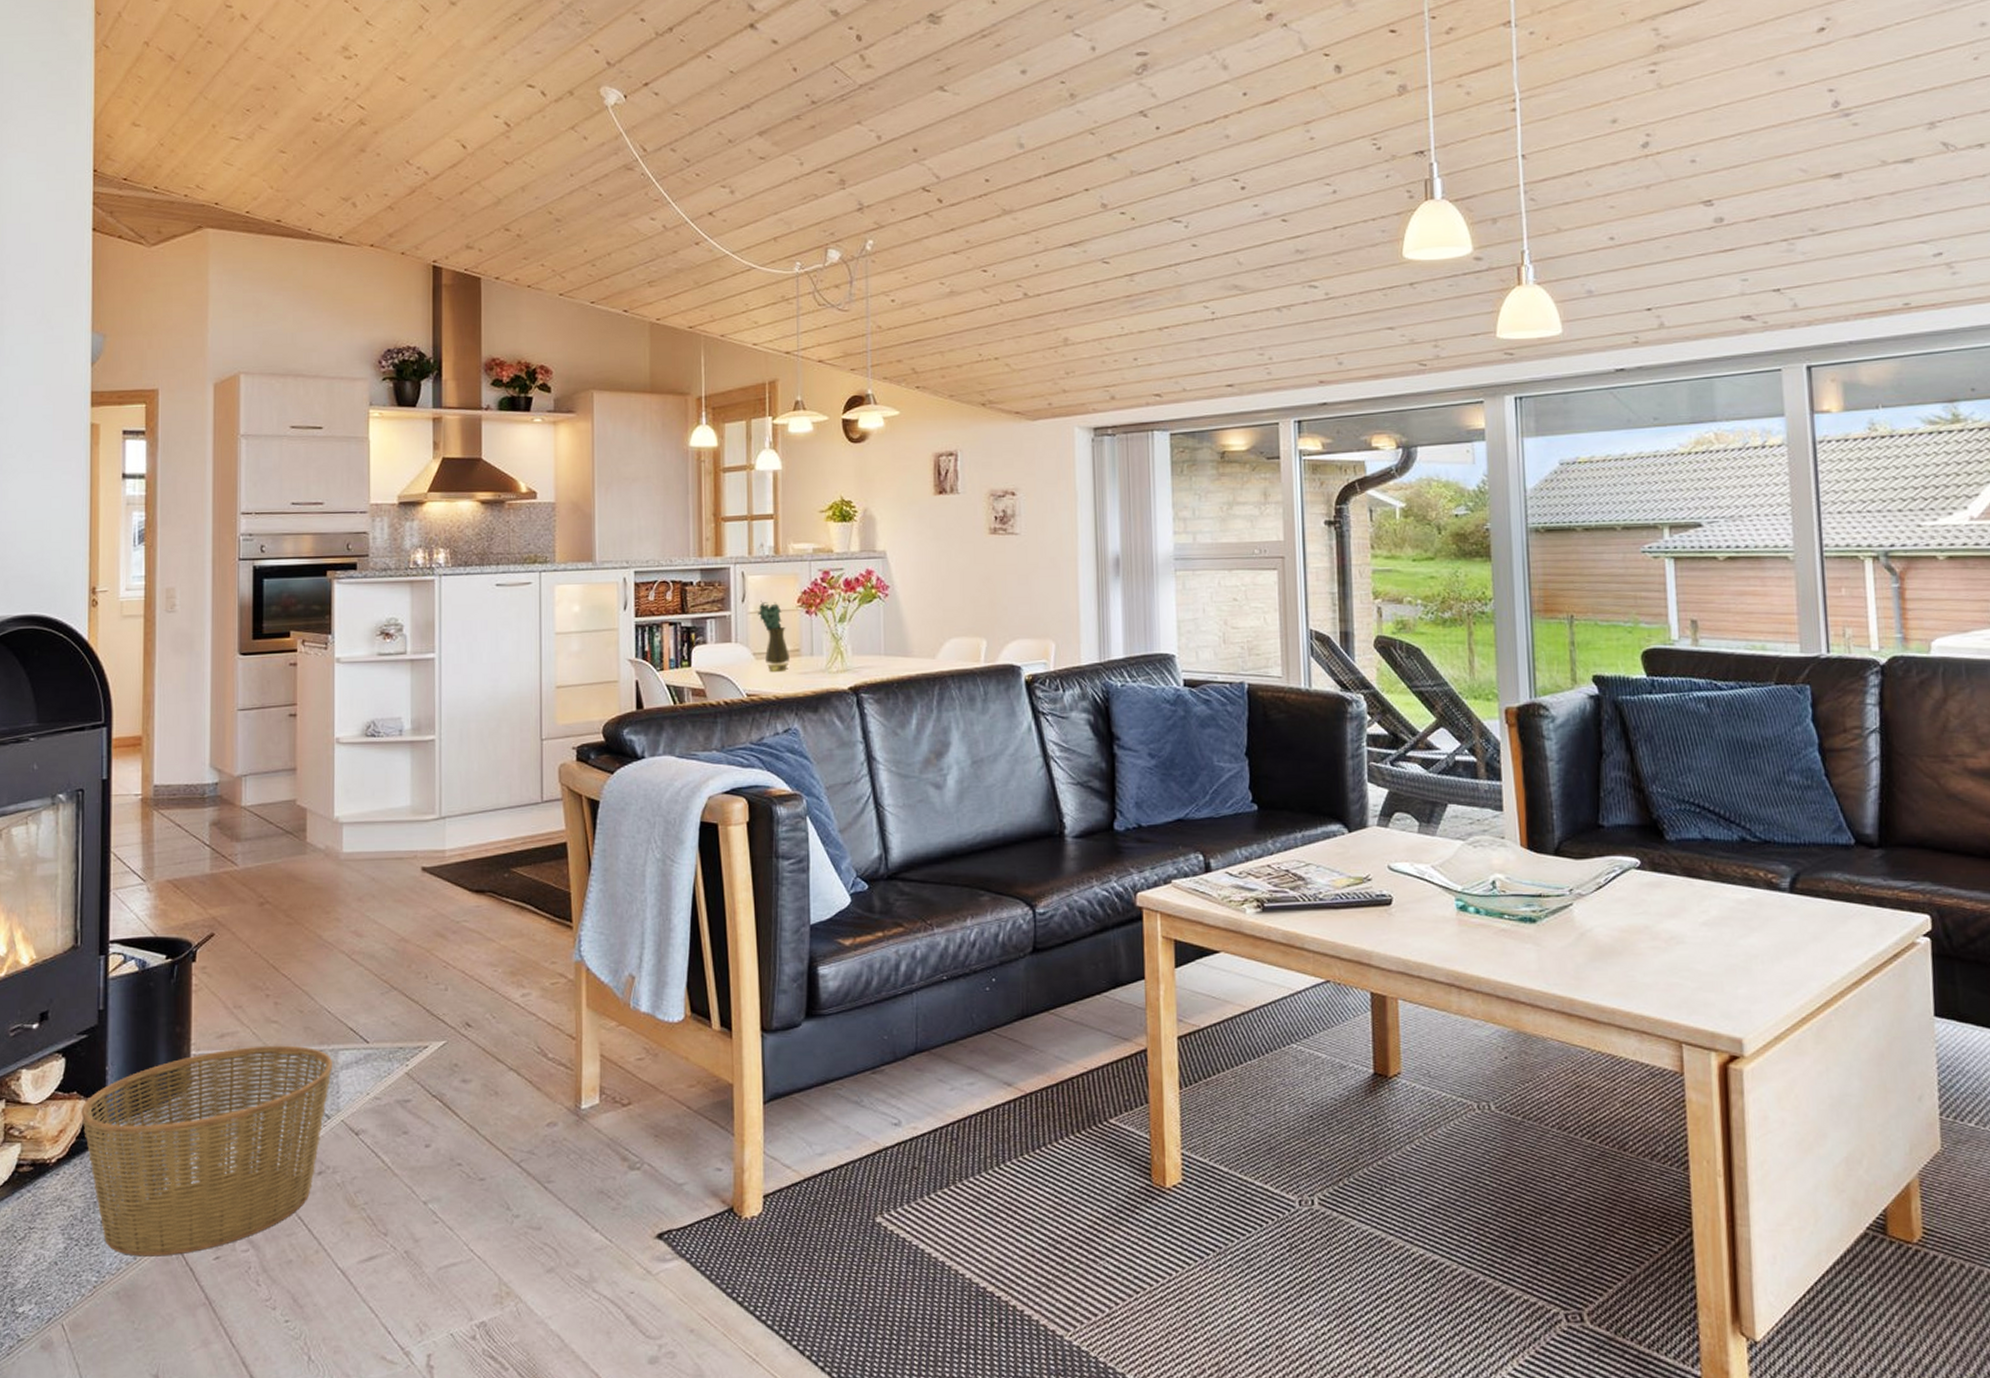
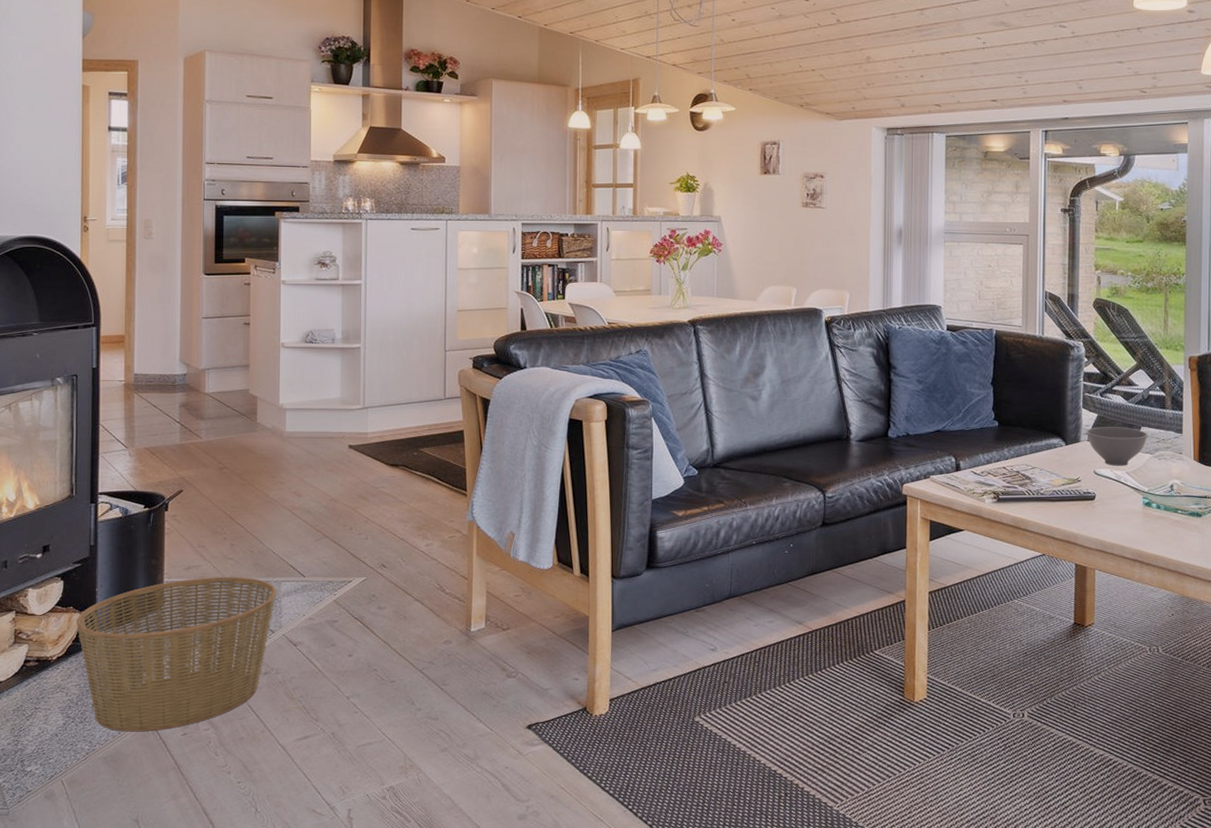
vase: present [758,600,790,673] -> none [619,250,642,307]
bowl: none [1375,805,1457,858] -> present [1086,427,1148,466]

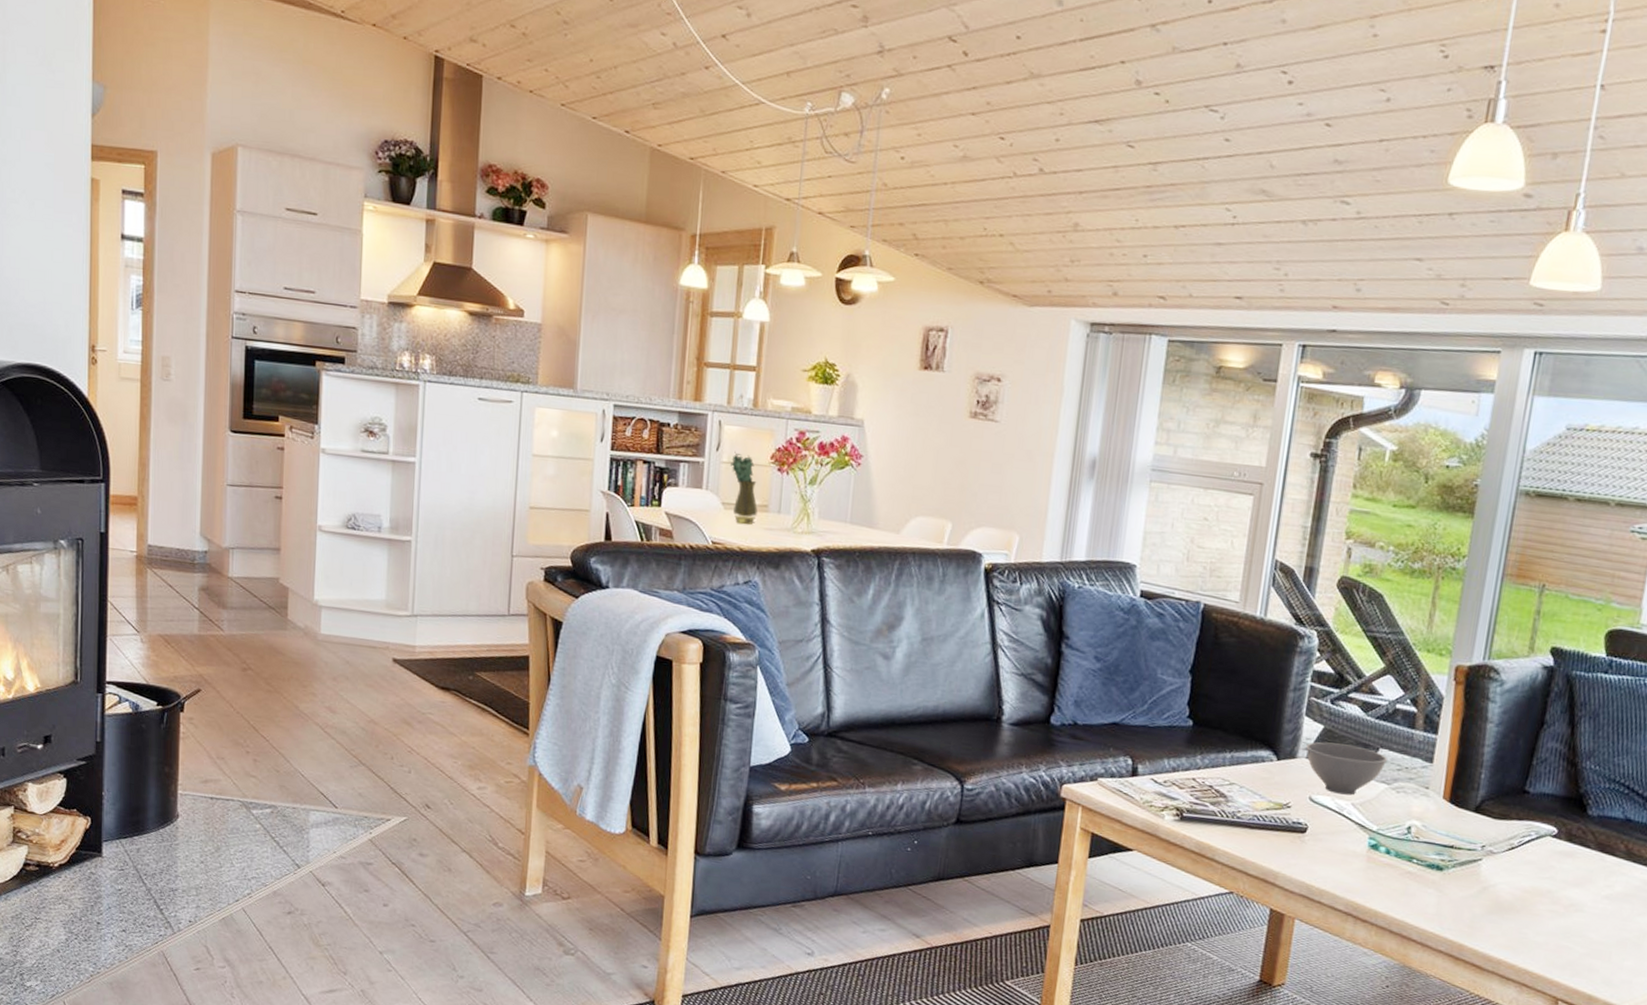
basket: present [76,576,277,732] -> none [80,794,305,961]
vase: none [619,250,642,307] -> present [731,451,758,525]

